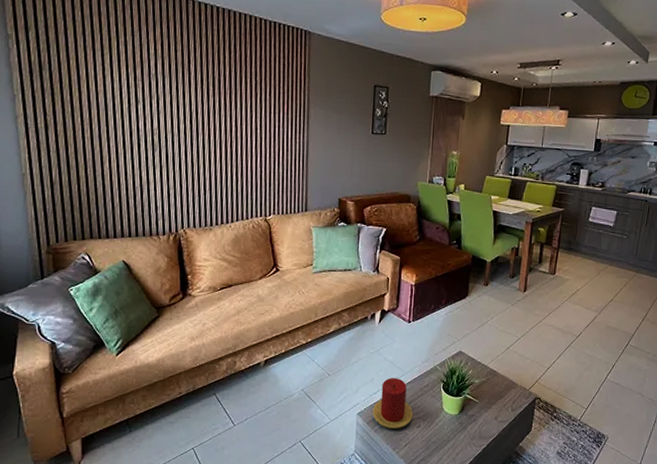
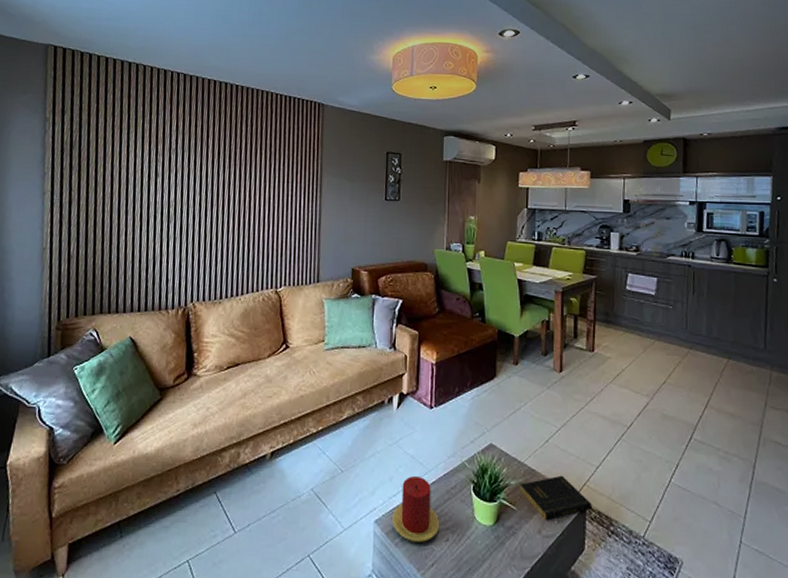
book: none [482,375,541,410] -> present [520,475,592,521]

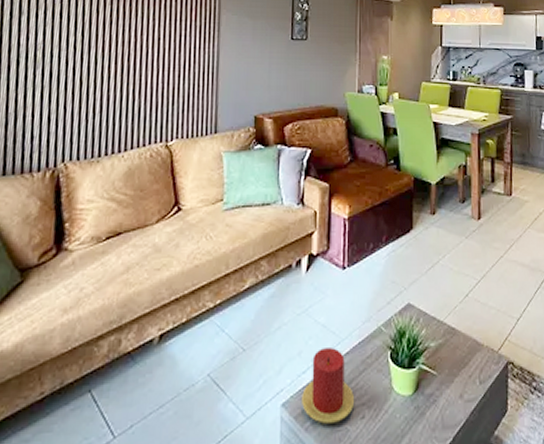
book: present [520,475,592,521] -> none [440,331,514,384]

